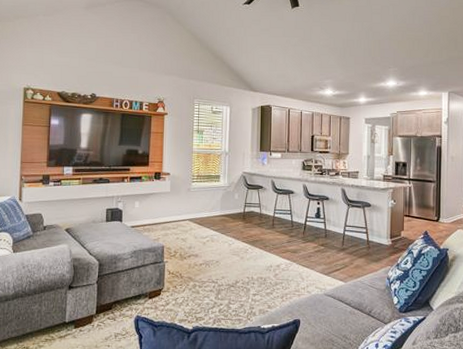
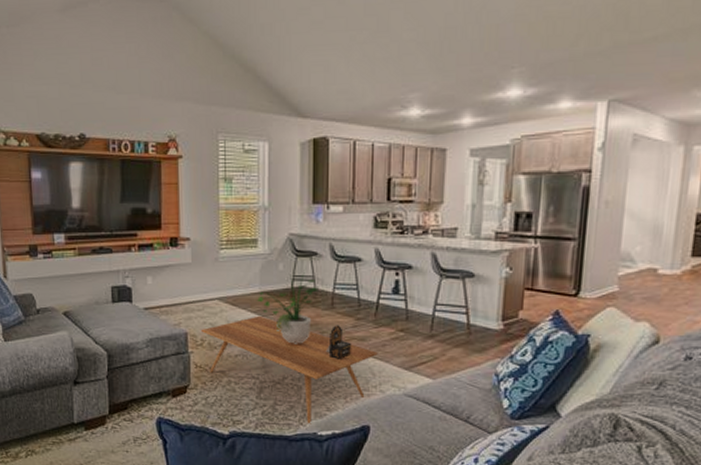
coffee table: none [174,233,306,319] -> present [200,315,378,424]
potted plant: none [217,198,263,255] -> present [256,268,318,344]
decorative box: none [268,241,286,268] -> present [325,325,351,361]

